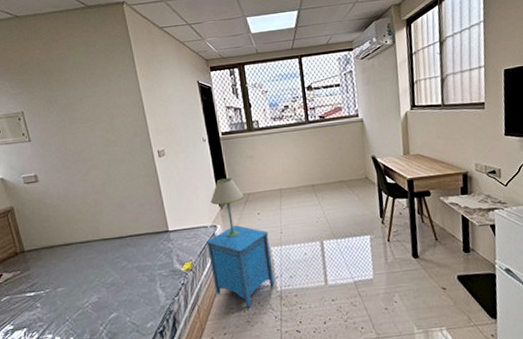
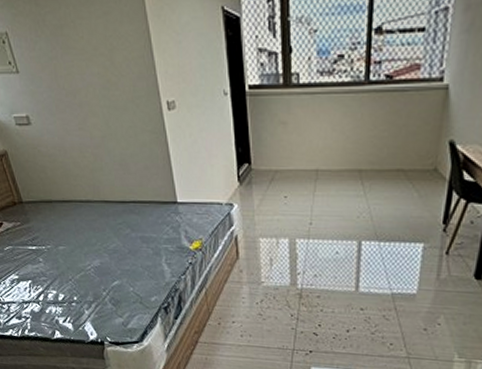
nightstand: present [206,224,275,309] -> none [220,206,295,302]
table lamp: present [211,178,244,237] -> none [228,147,270,220]

